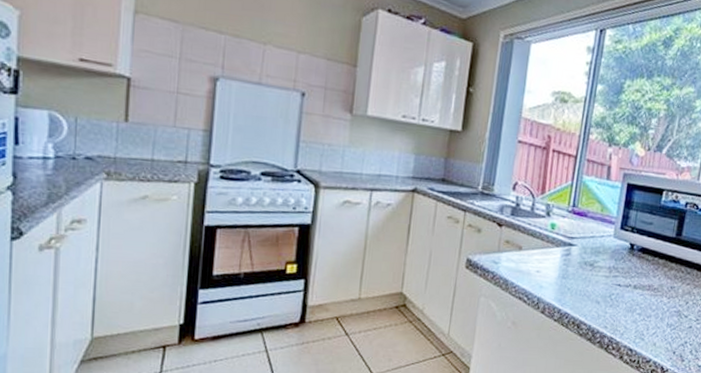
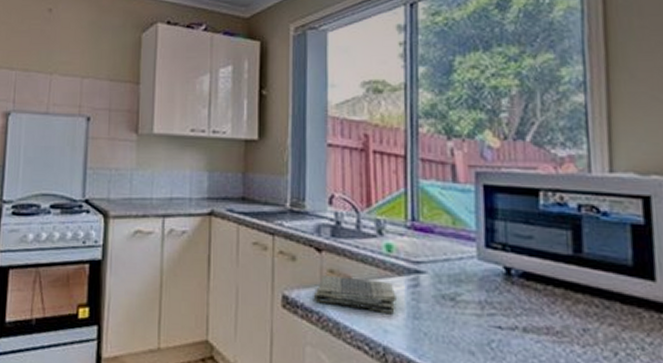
dish towel: none [491,245,553,274] -> present [313,275,397,313]

